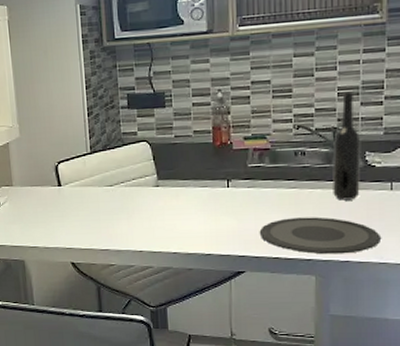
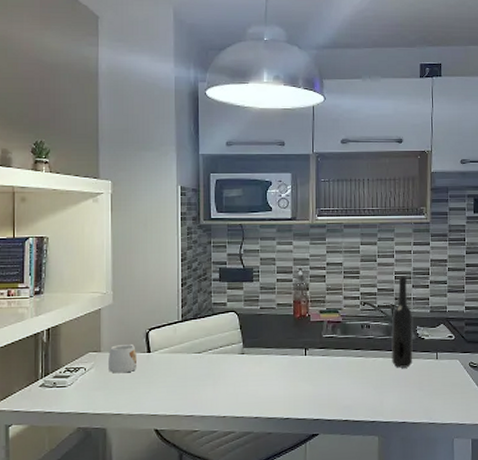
mug: none [20,177,50,207] -> present [109,343,138,374]
plate: present [259,217,380,255] -> none [331,382,430,417]

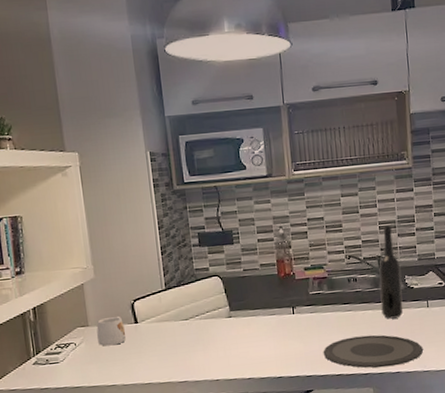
plate: none [331,382,430,417] -> present [323,334,423,368]

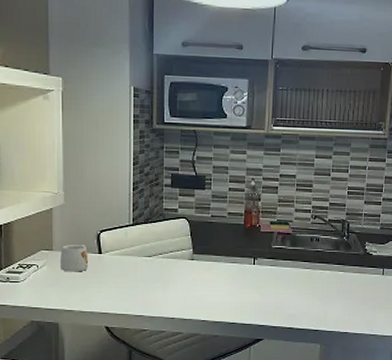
plate: present [323,334,423,368] -> none [277,294,372,326]
bottle: present [379,225,404,319] -> none [339,191,363,281]

